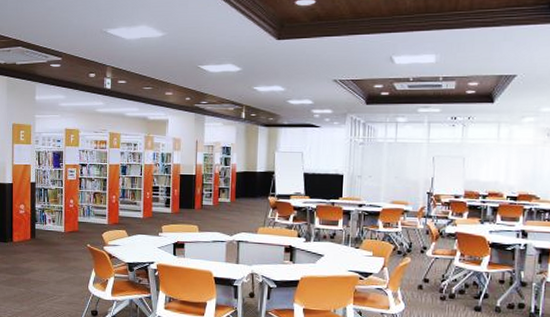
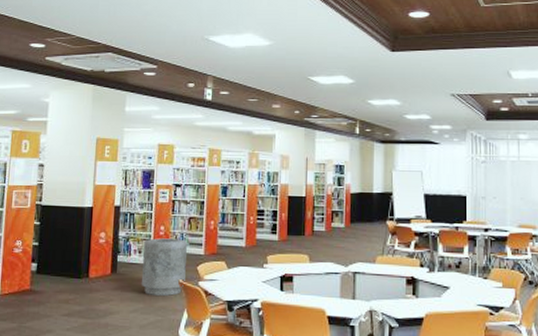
trash can: none [56,210,94,258] -> present [142,238,188,296]

